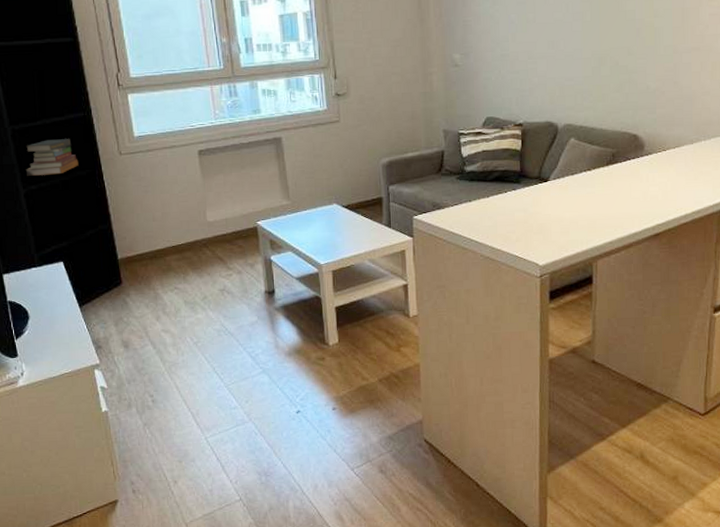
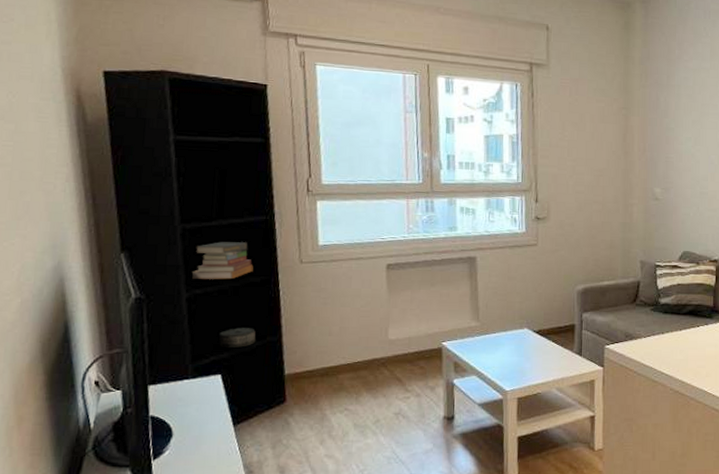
decorative box: none [56,218,90,238] -> present [218,328,256,349]

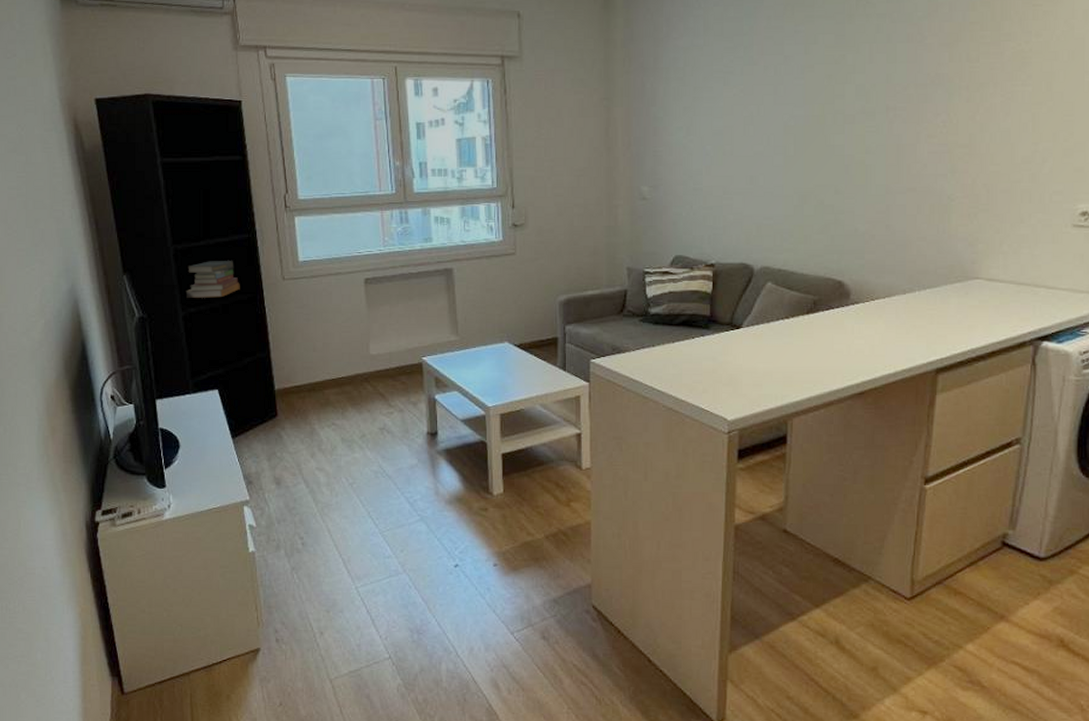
decorative box: present [218,328,256,349] -> none [213,344,247,365]

